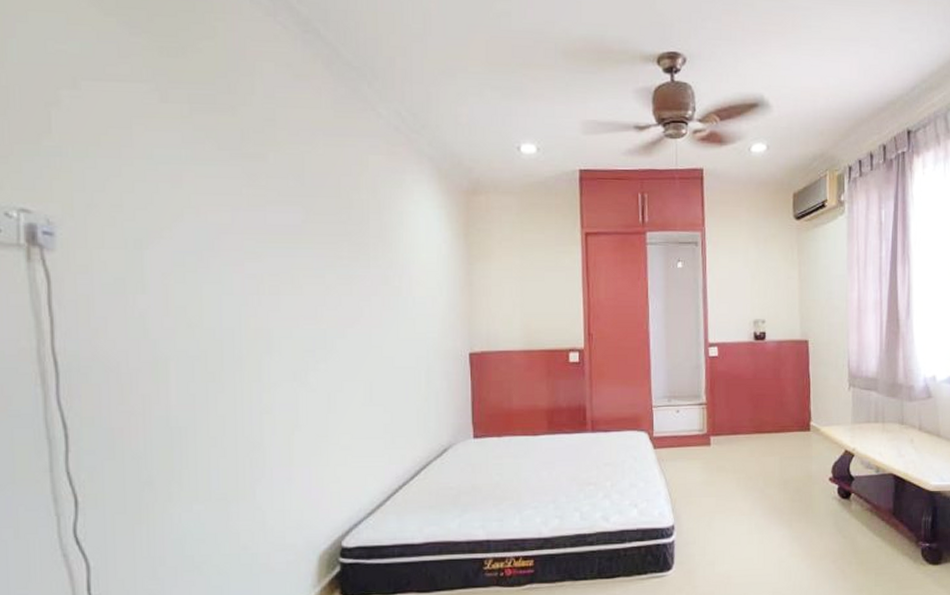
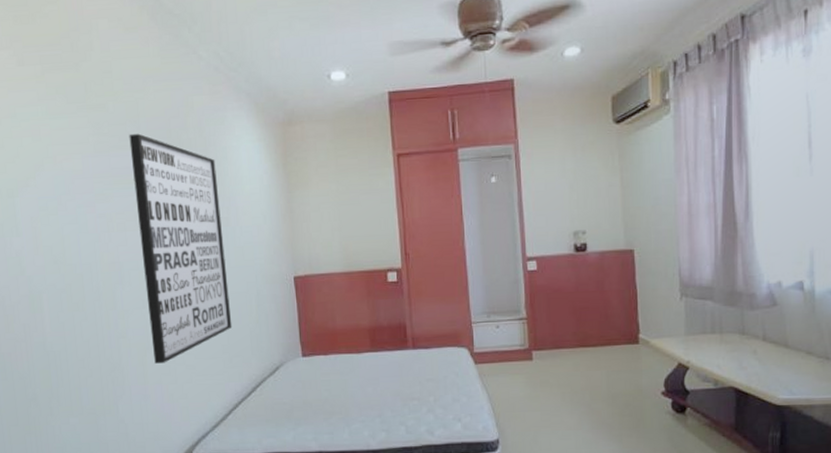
wall art: none [290,189,397,443] -> present [129,133,233,364]

